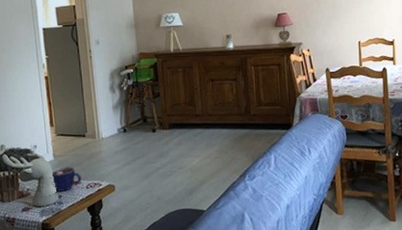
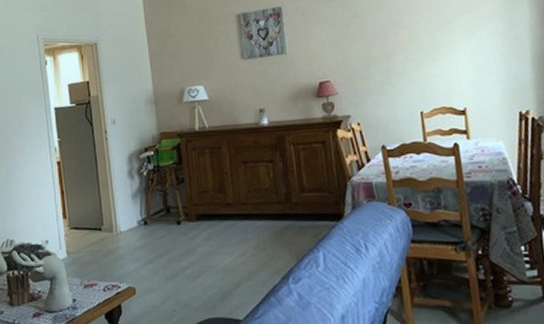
cup: present [50,166,81,192] -> none [63,265,98,295]

